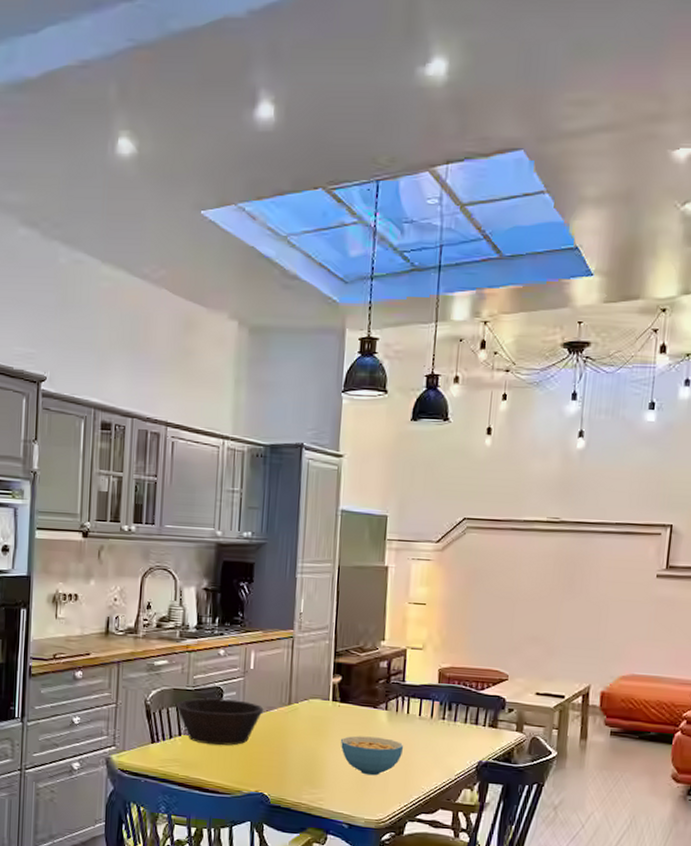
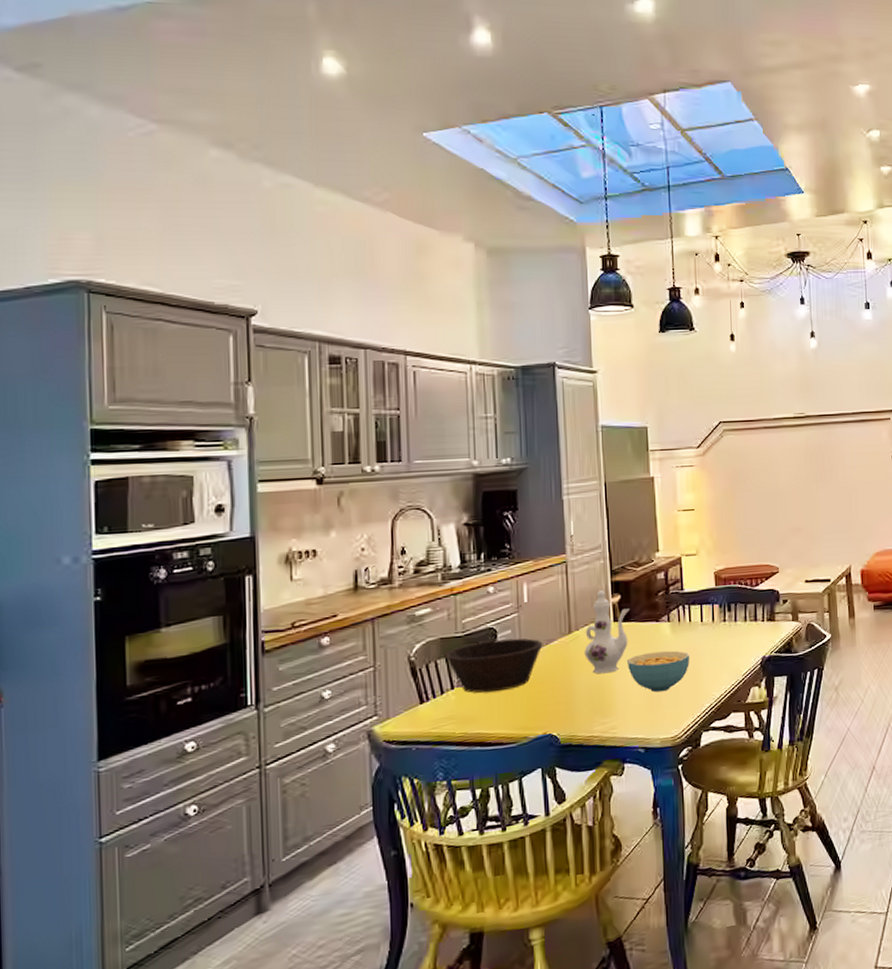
ewer: none [301,669,349,748] -> present [584,590,630,674]

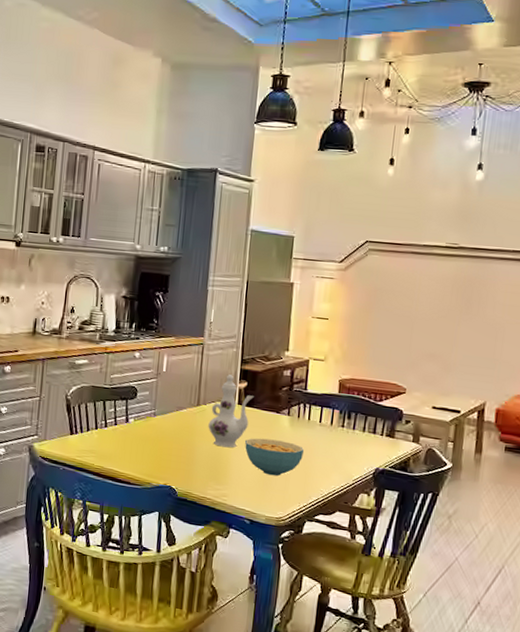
bowl: present [444,638,543,693] -> none [93,396,174,441]

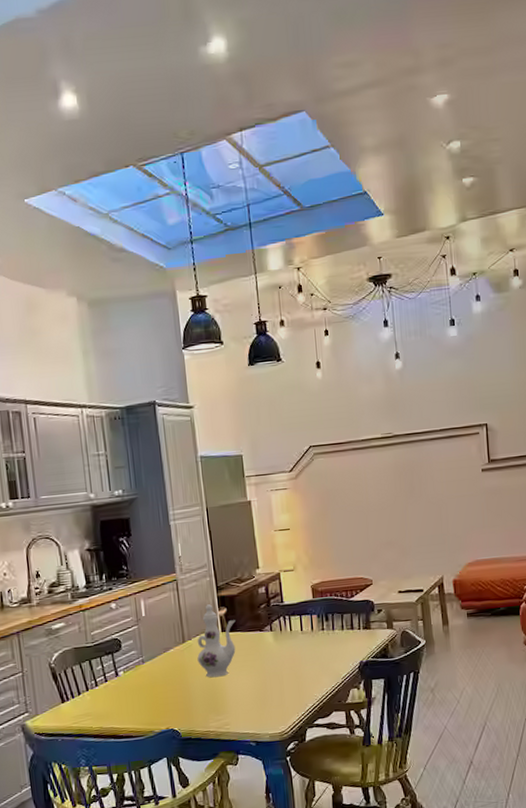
cereal bowl: present [245,438,304,476] -> none [236,656,292,694]

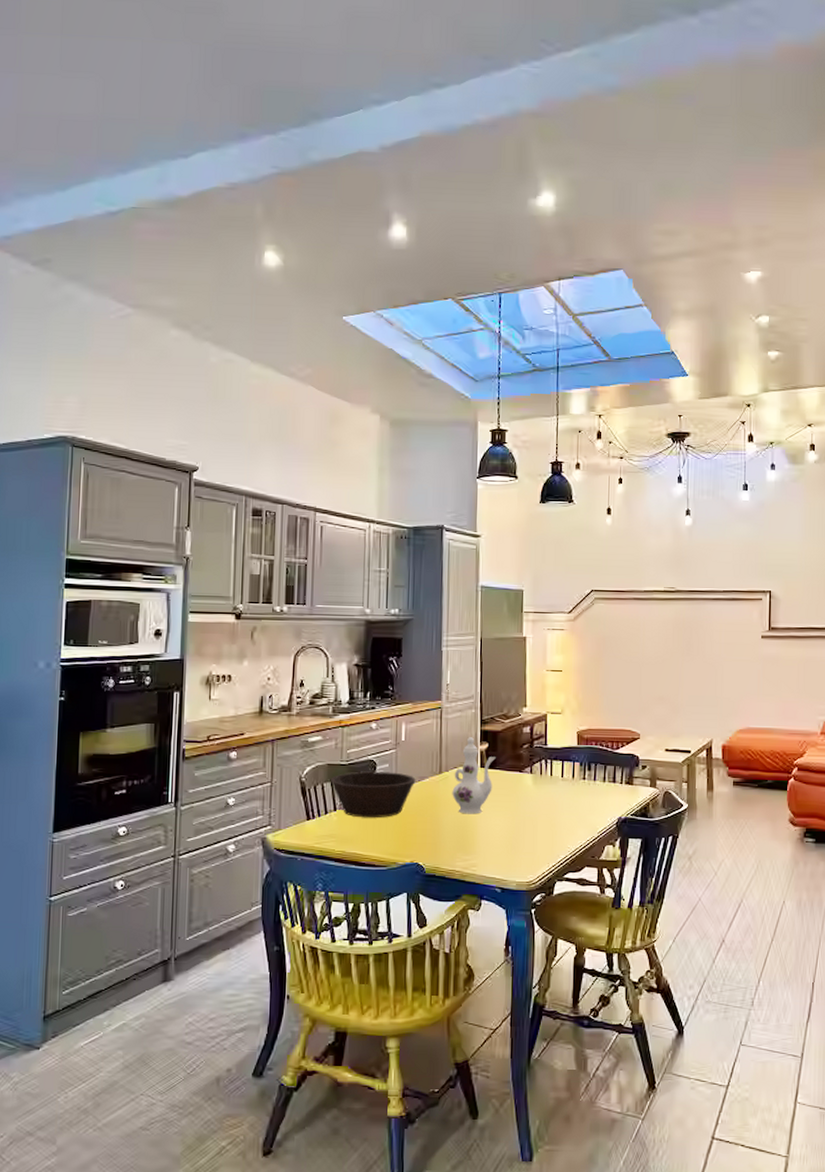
bowl: none [78,647,161,694] -> present [330,771,416,818]

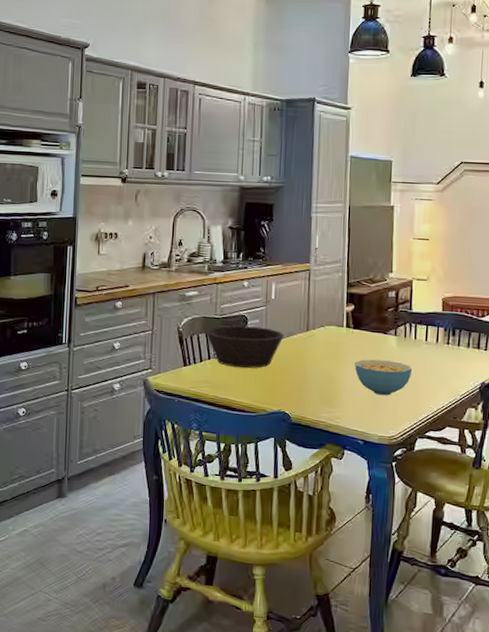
ewer: present [452,737,496,814] -> none [318,299,361,371]
cereal bowl: none [490,800,548,838] -> present [355,359,412,396]

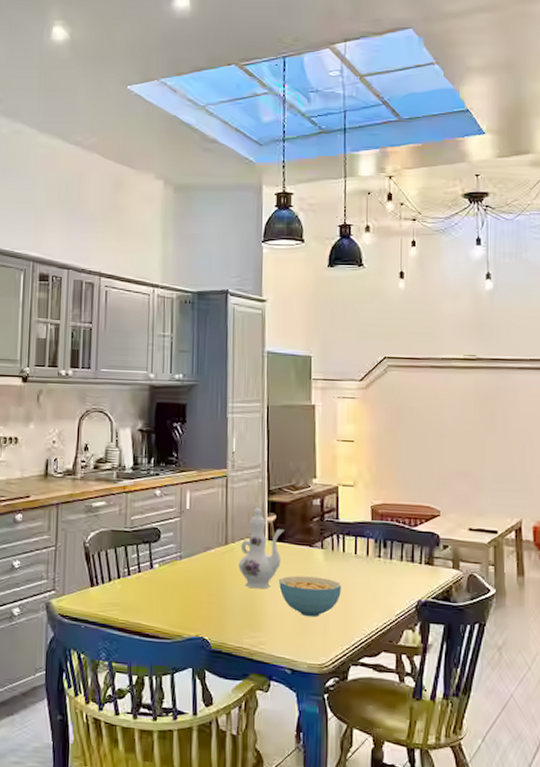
bowl: present [205,325,284,369] -> none [114,539,201,588]
ewer: none [318,299,361,371] -> present [238,508,284,589]

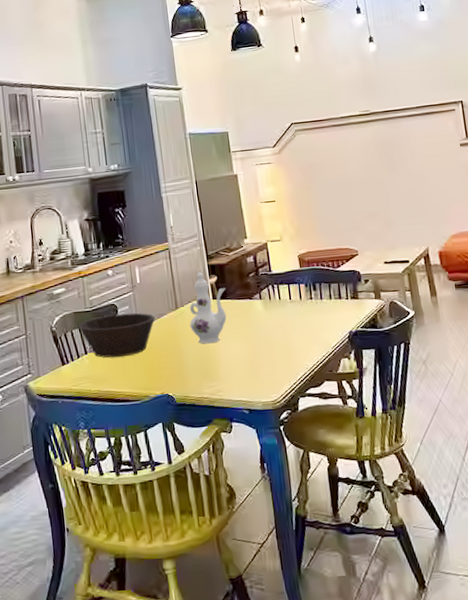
bowl: none [114,539,201,588] -> present [77,313,155,358]
cereal bowl: present [279,575,341,618] -> none [227,324,283,361]

